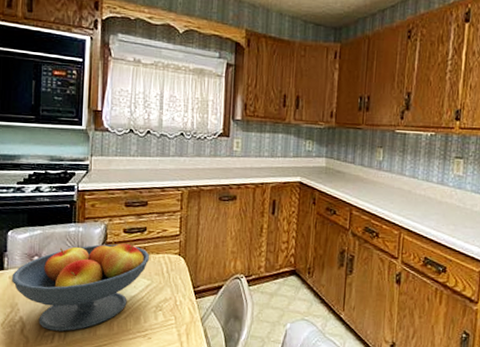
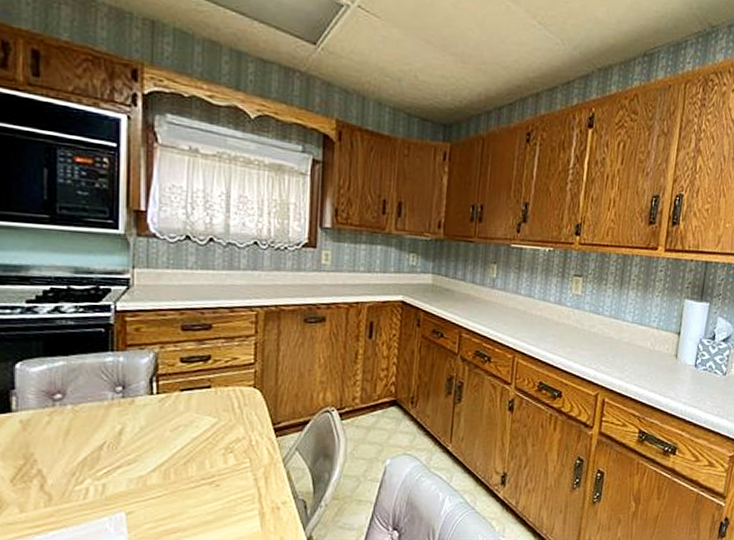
fruit bowl: present [12,240,150,332] -> none [24,372,217,484]

